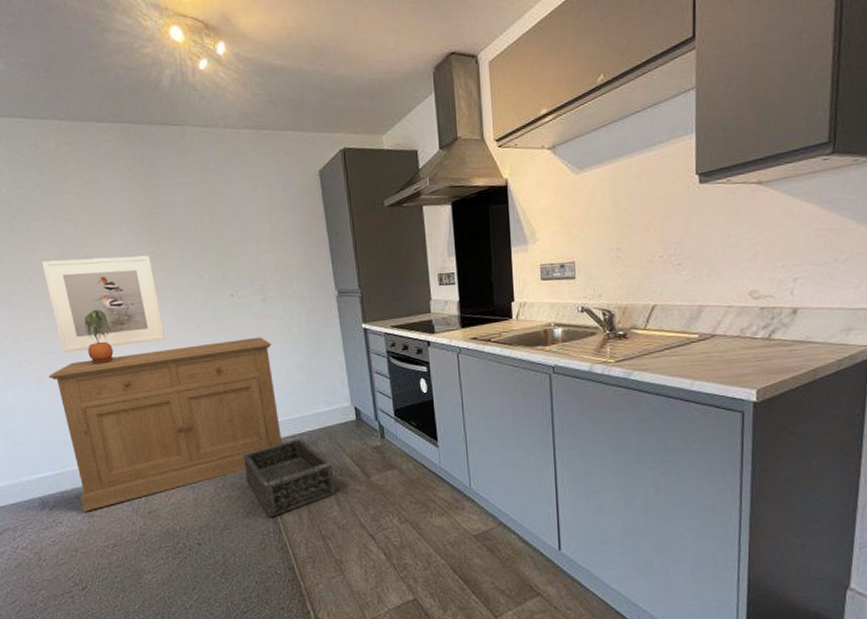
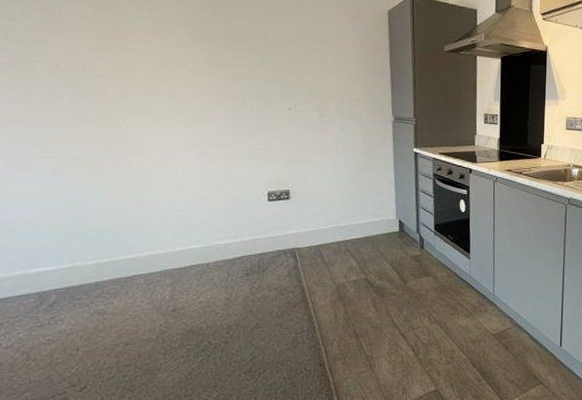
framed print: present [42,255,166,353] -> none [74,48,214,144]
sideboard: present [48,337,283,512] -> none [67,149,326,309]
potted plant: present [84,309,115,365] -> none [119,104,152,159]
basket: present [242,439,336,517] -> none [283,245,374,317]

